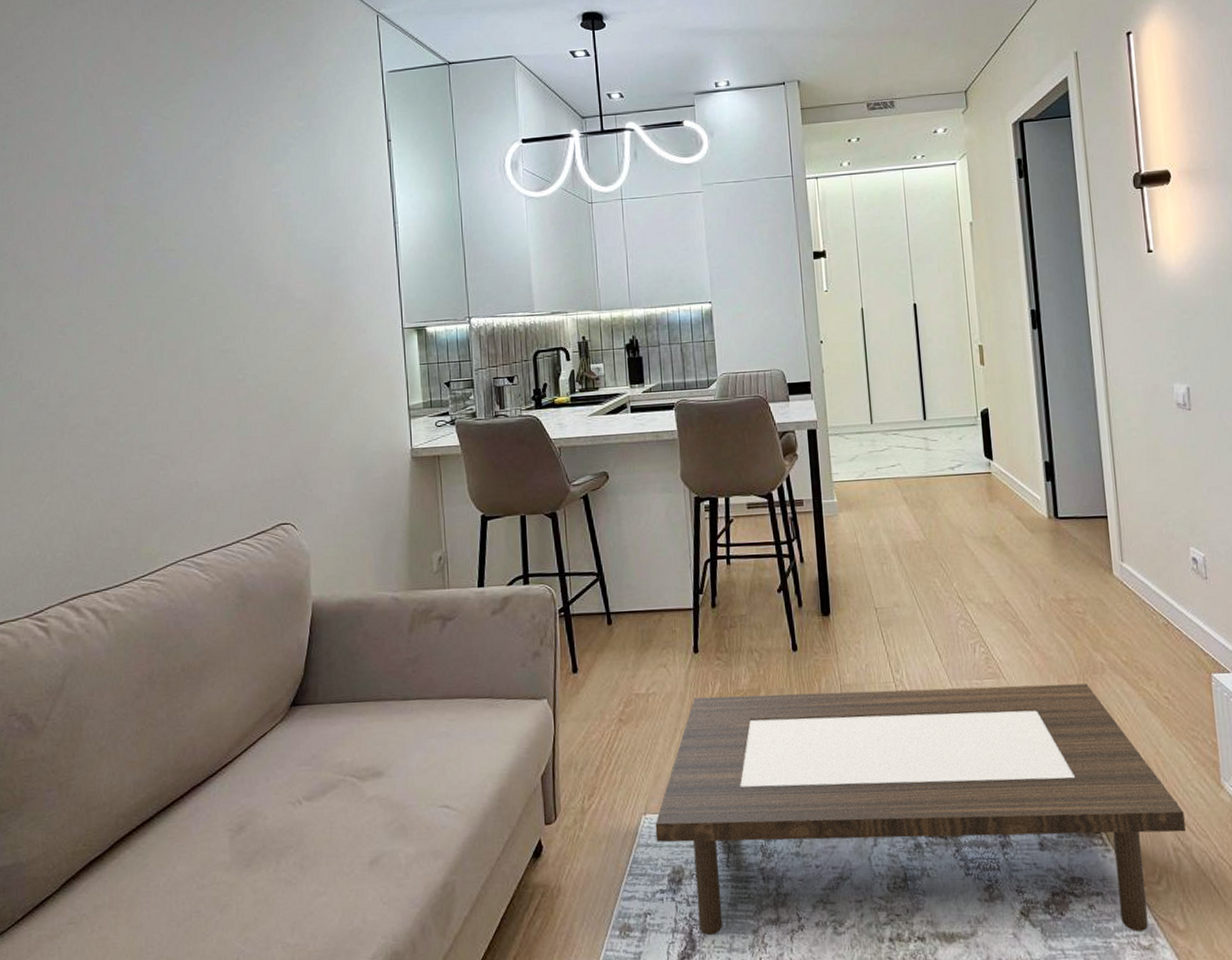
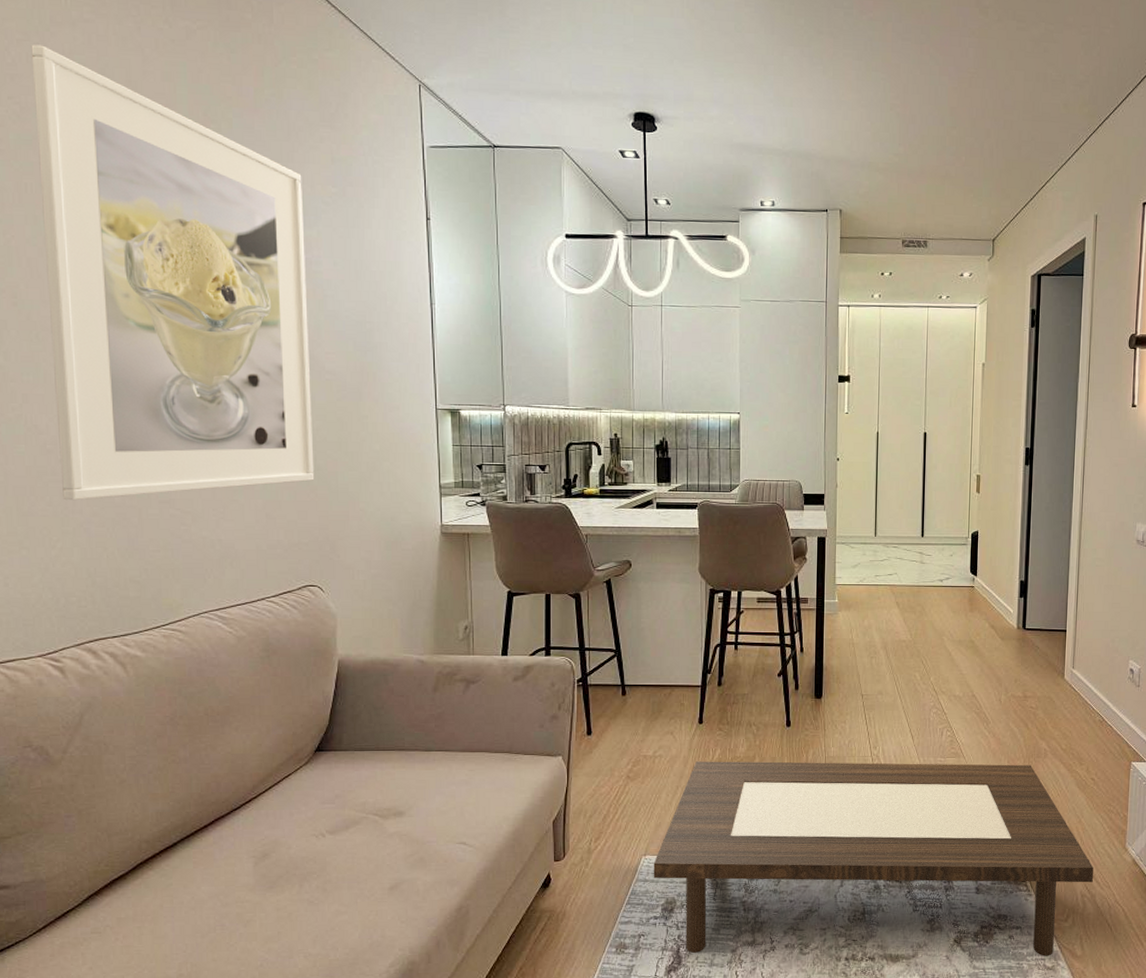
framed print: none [36,27,287,454] -> present [31,44,315,501]

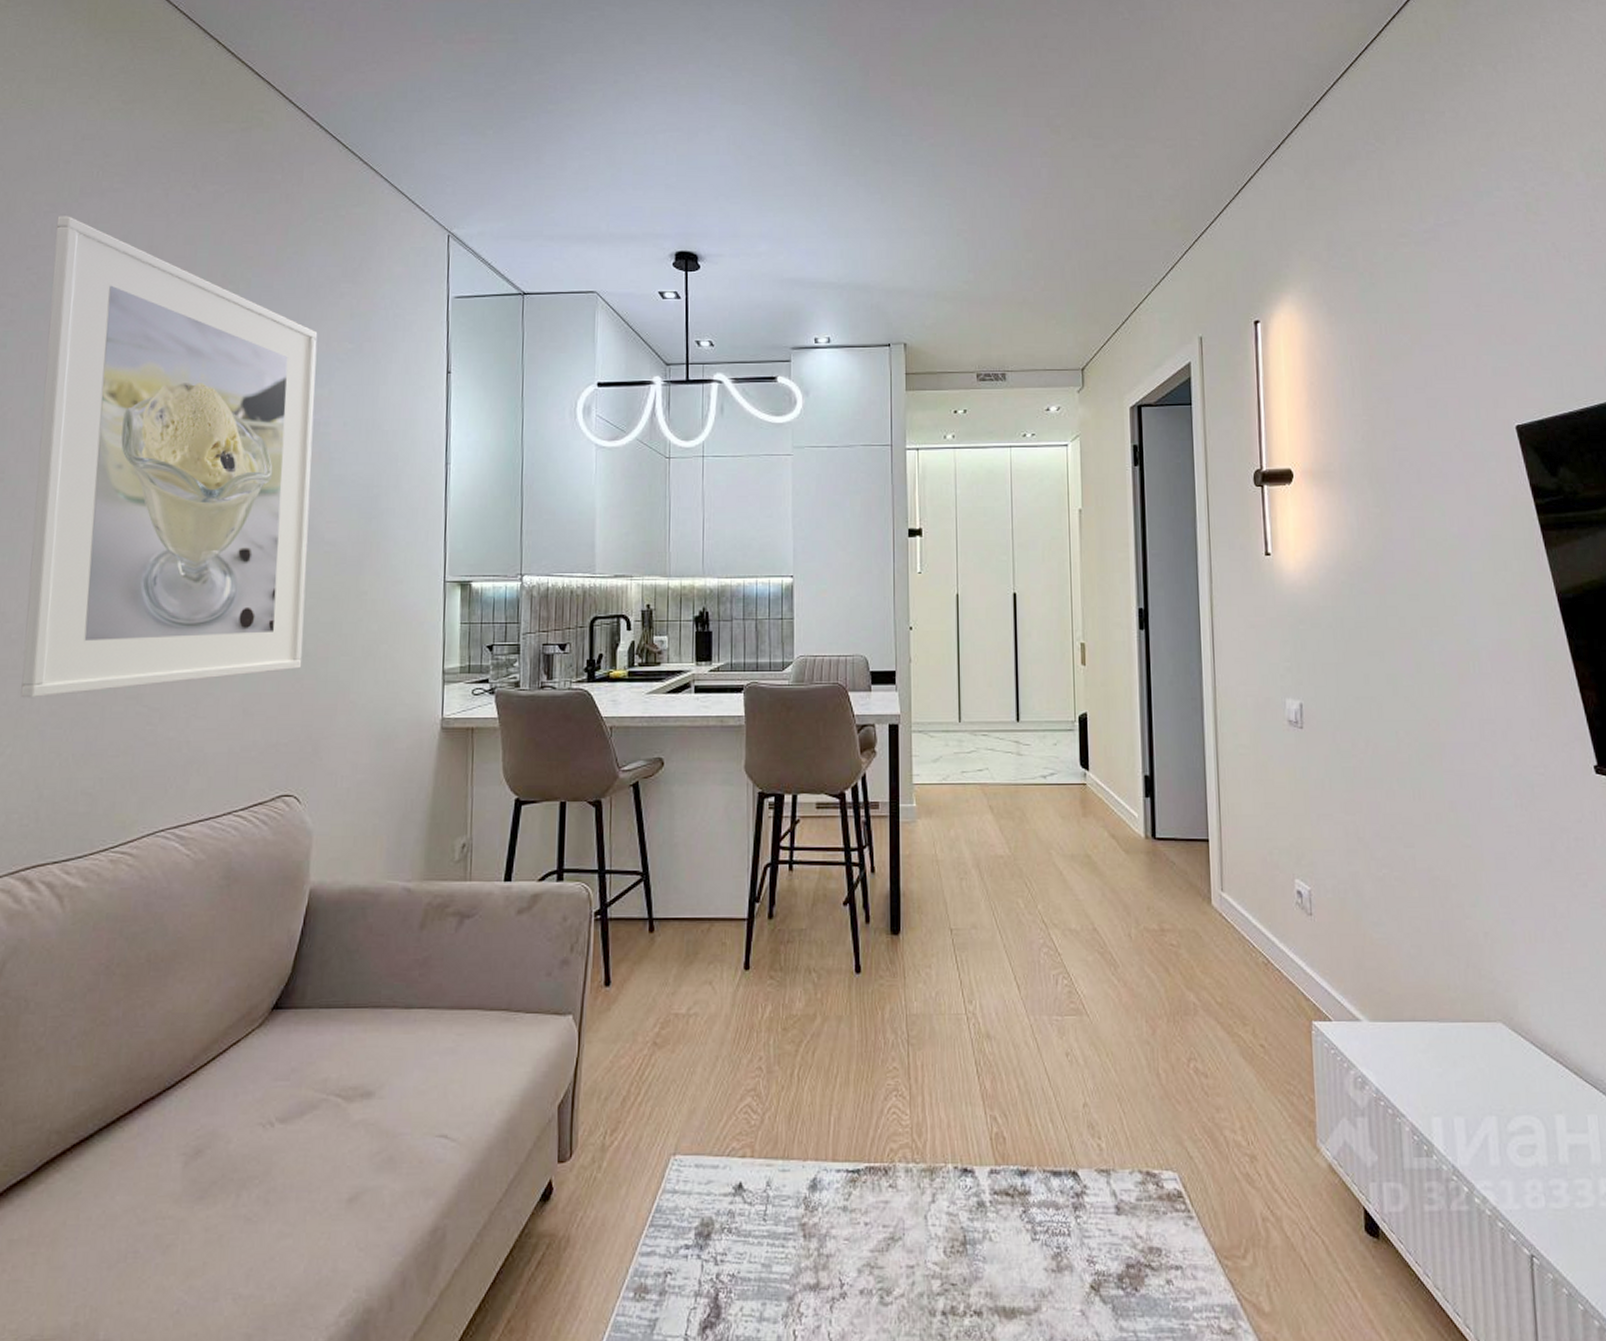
coffee table: present [653,761,1093,956] -> none [684,1021,1276,1313]

